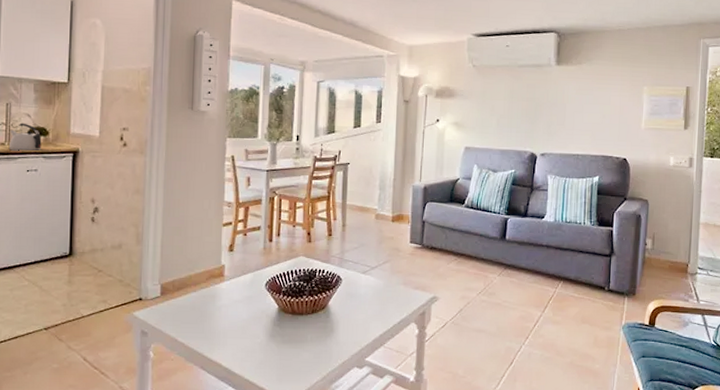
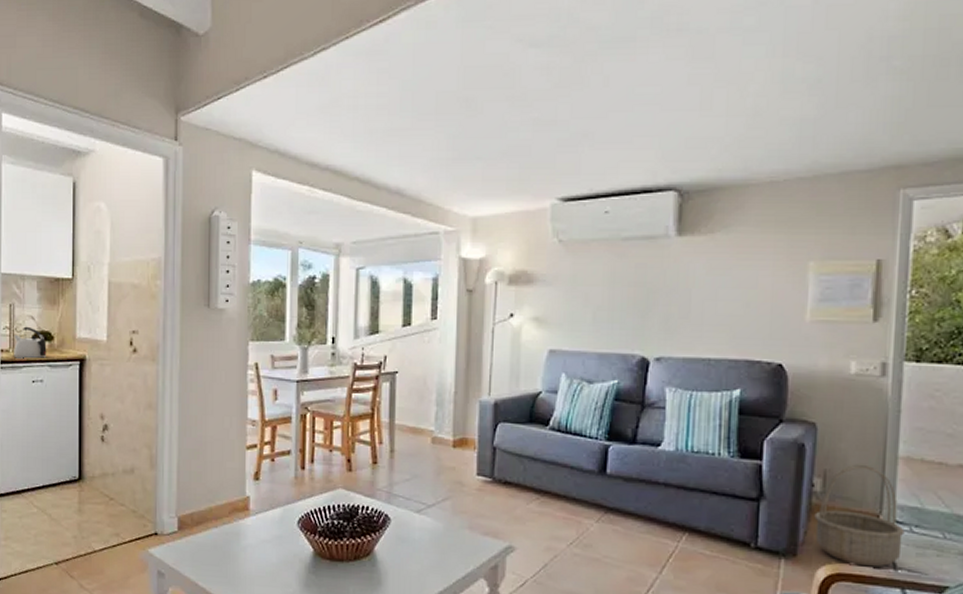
basket: none [647,228,704,301] -> present [814,464,905,568]

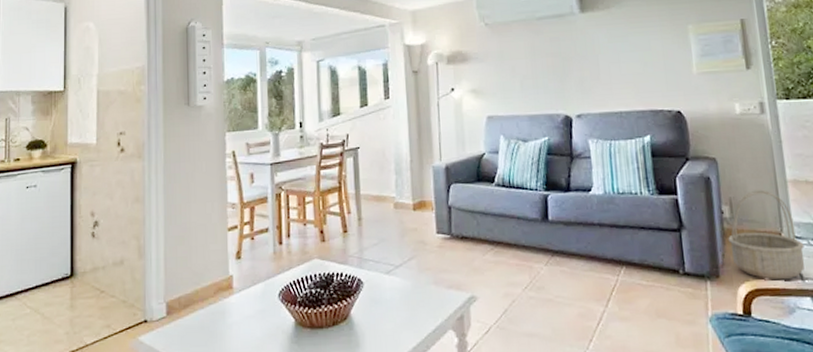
kettle: present [13,326,47,360] -> none [8,137,40,169]

